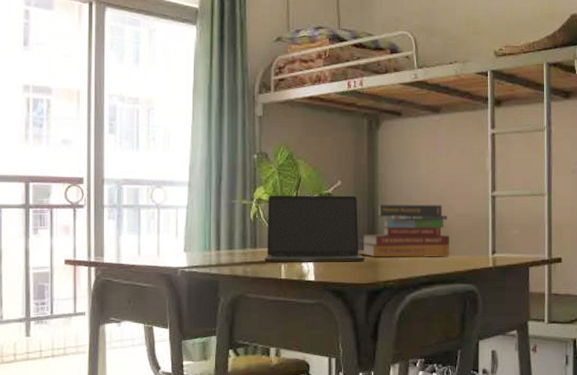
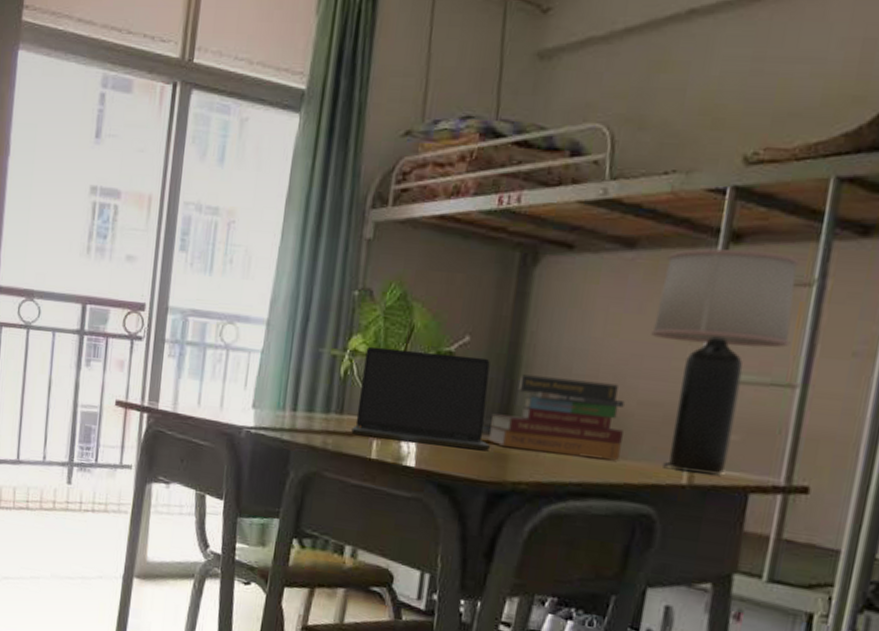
table lamp: none [457,110,538,258] -> present [651,248,800,475]

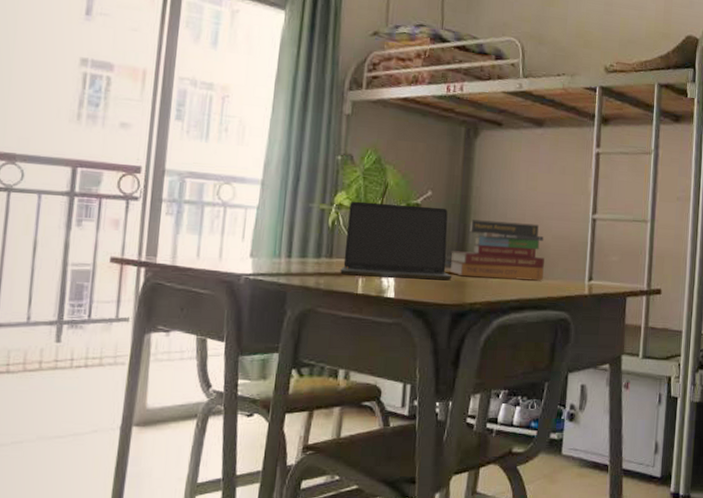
table lamp: present [651,248,800,475] -> none [557,128,643,286]

